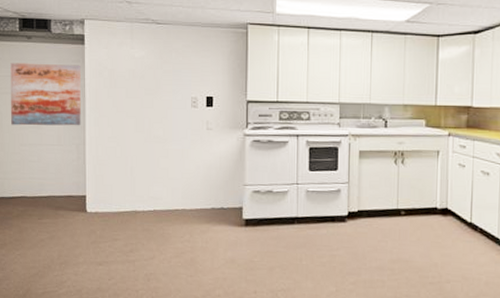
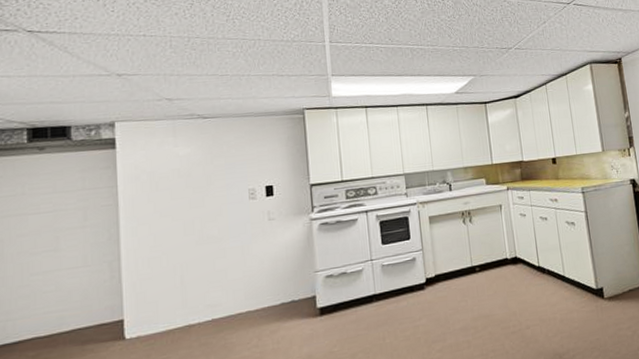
wall art: present [10,63,81,126] -> none [15,171,114,253]

